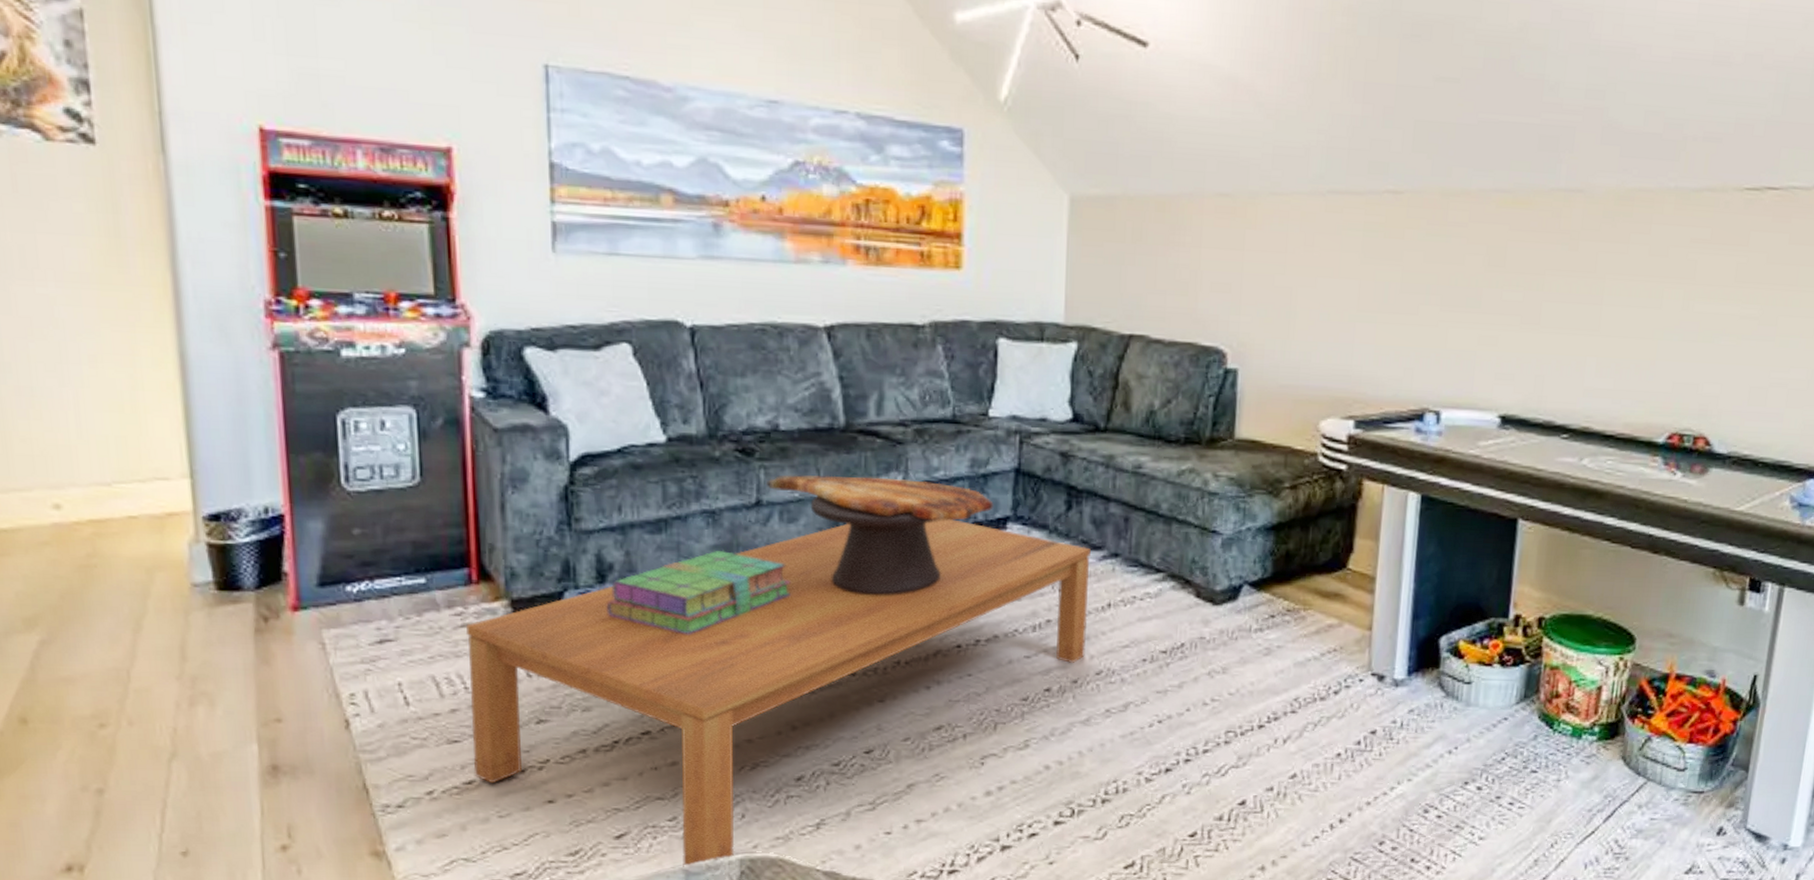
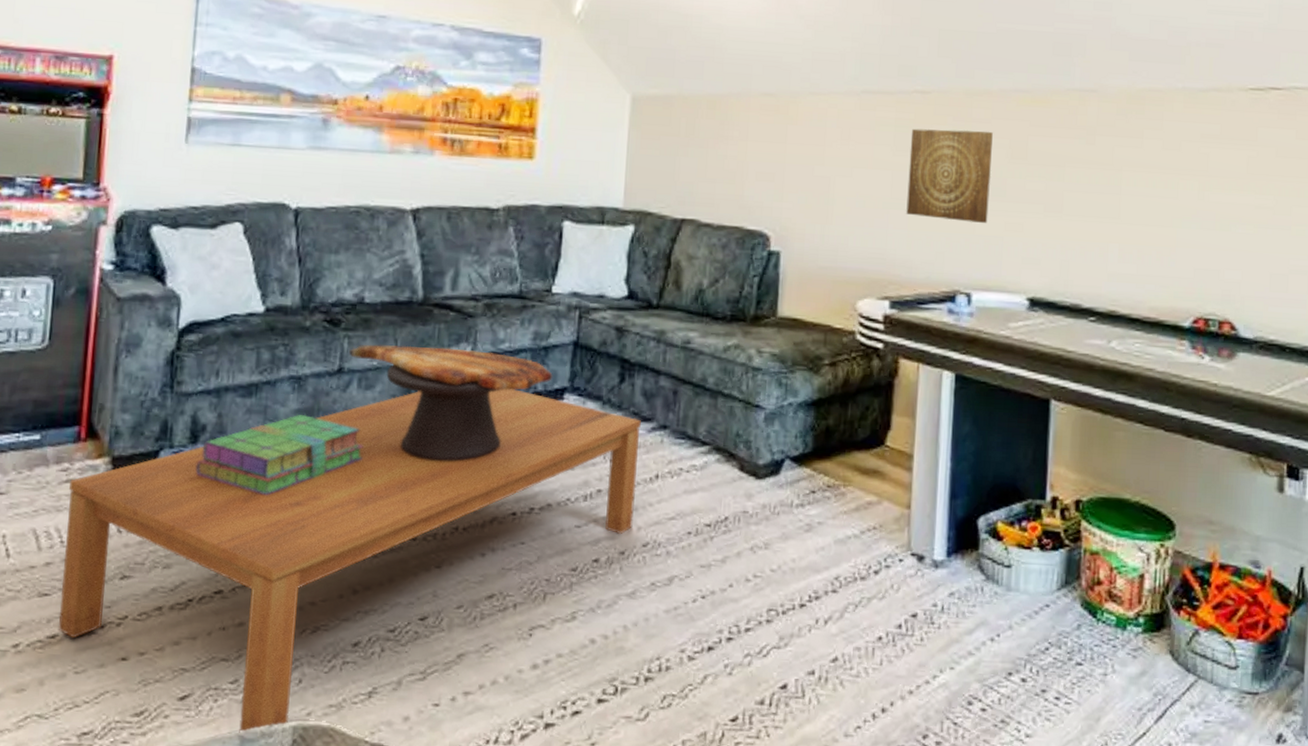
wall art: none [1374,233,1470,337] -> present [906,128,993,223]

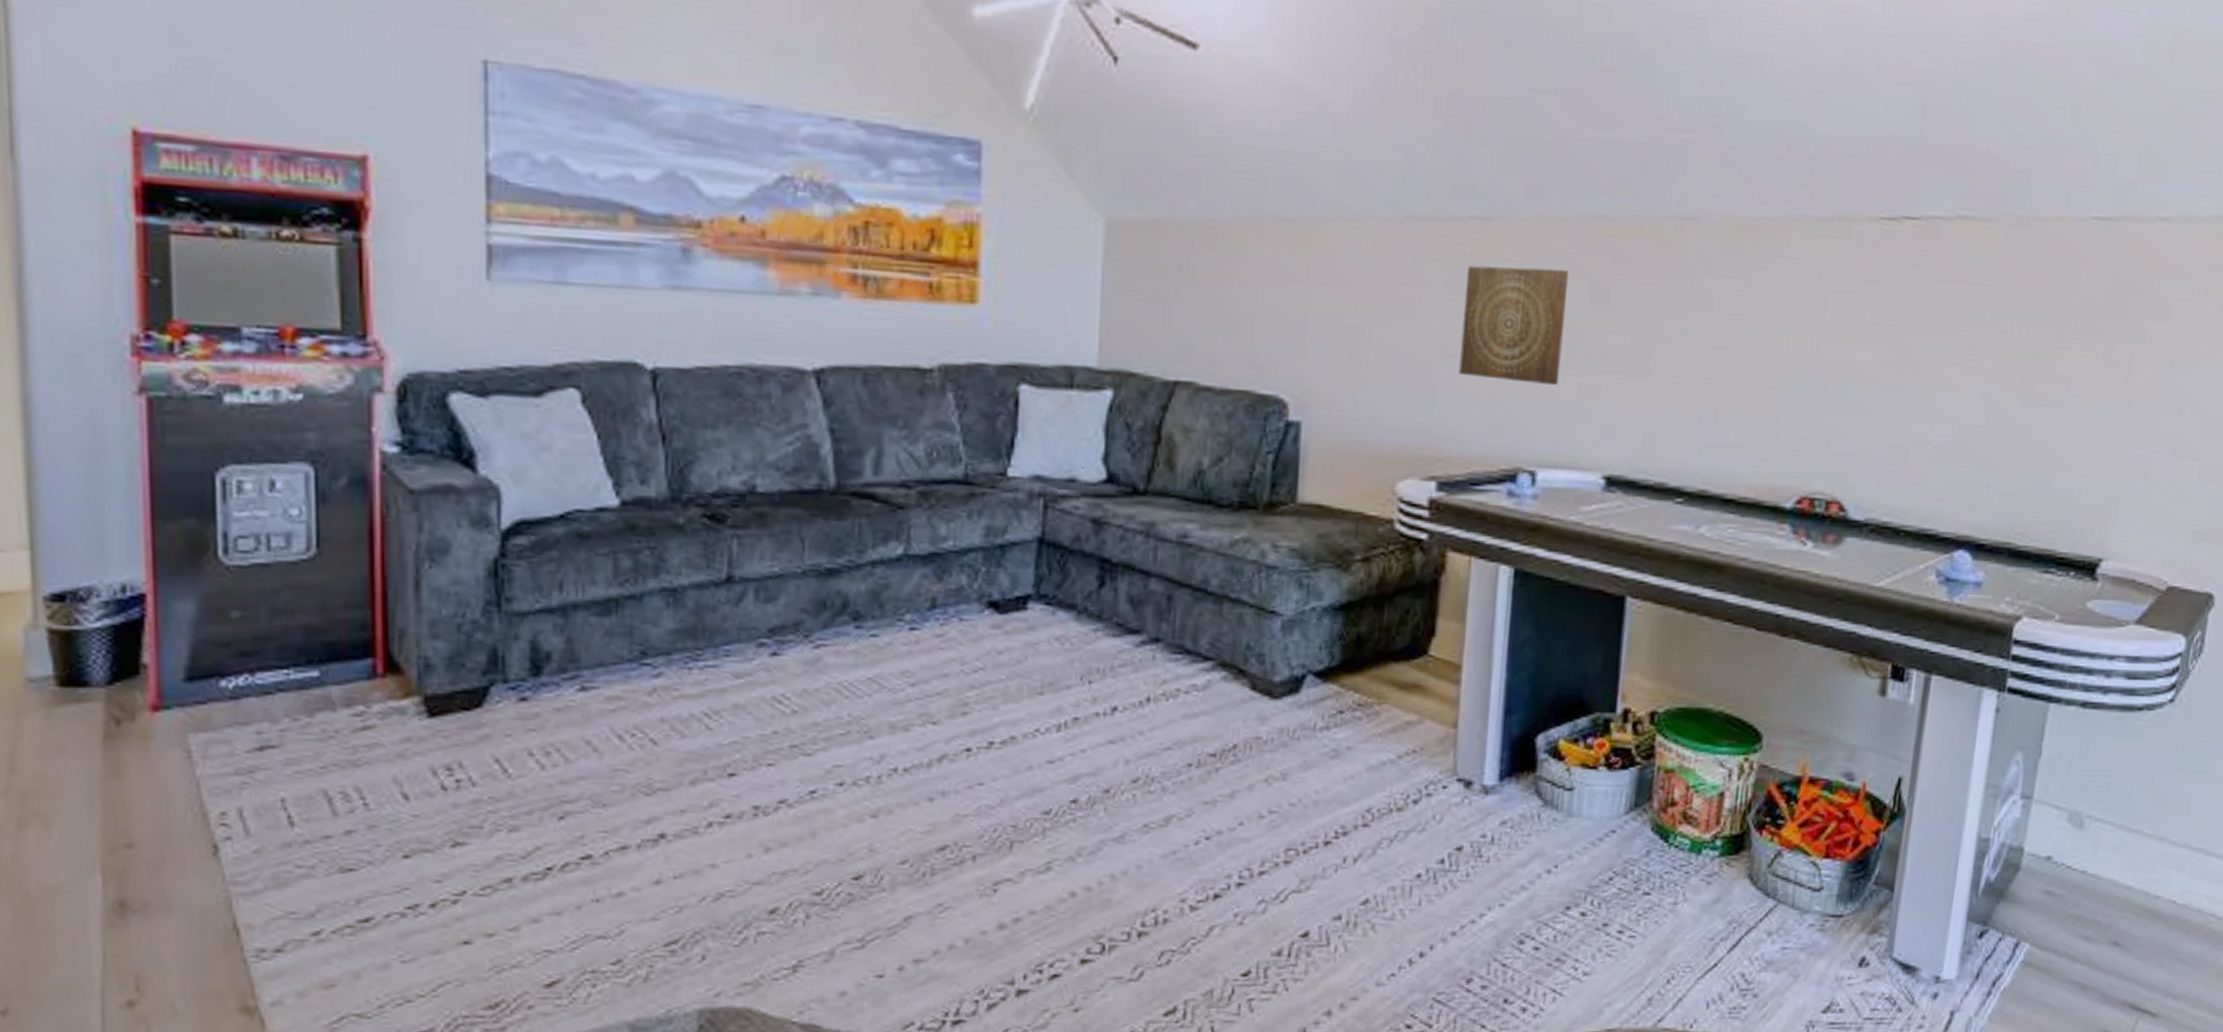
coffee table: present [58,388,641,733] -> none [368,598,1127,1021]
stack of books: present [195,414,363,496] -> none [541,635,767,738]
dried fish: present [349,344,553,462] -> none [740,545,1012,690]

